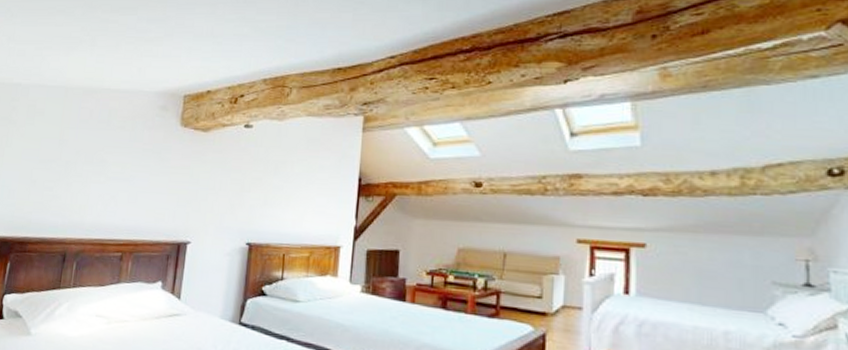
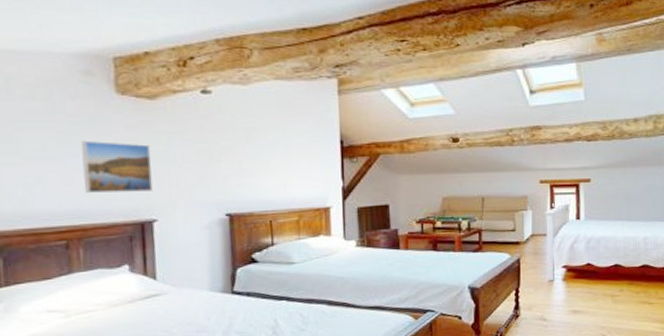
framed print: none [143,165,197,215] -> present [81,140,153,193]

